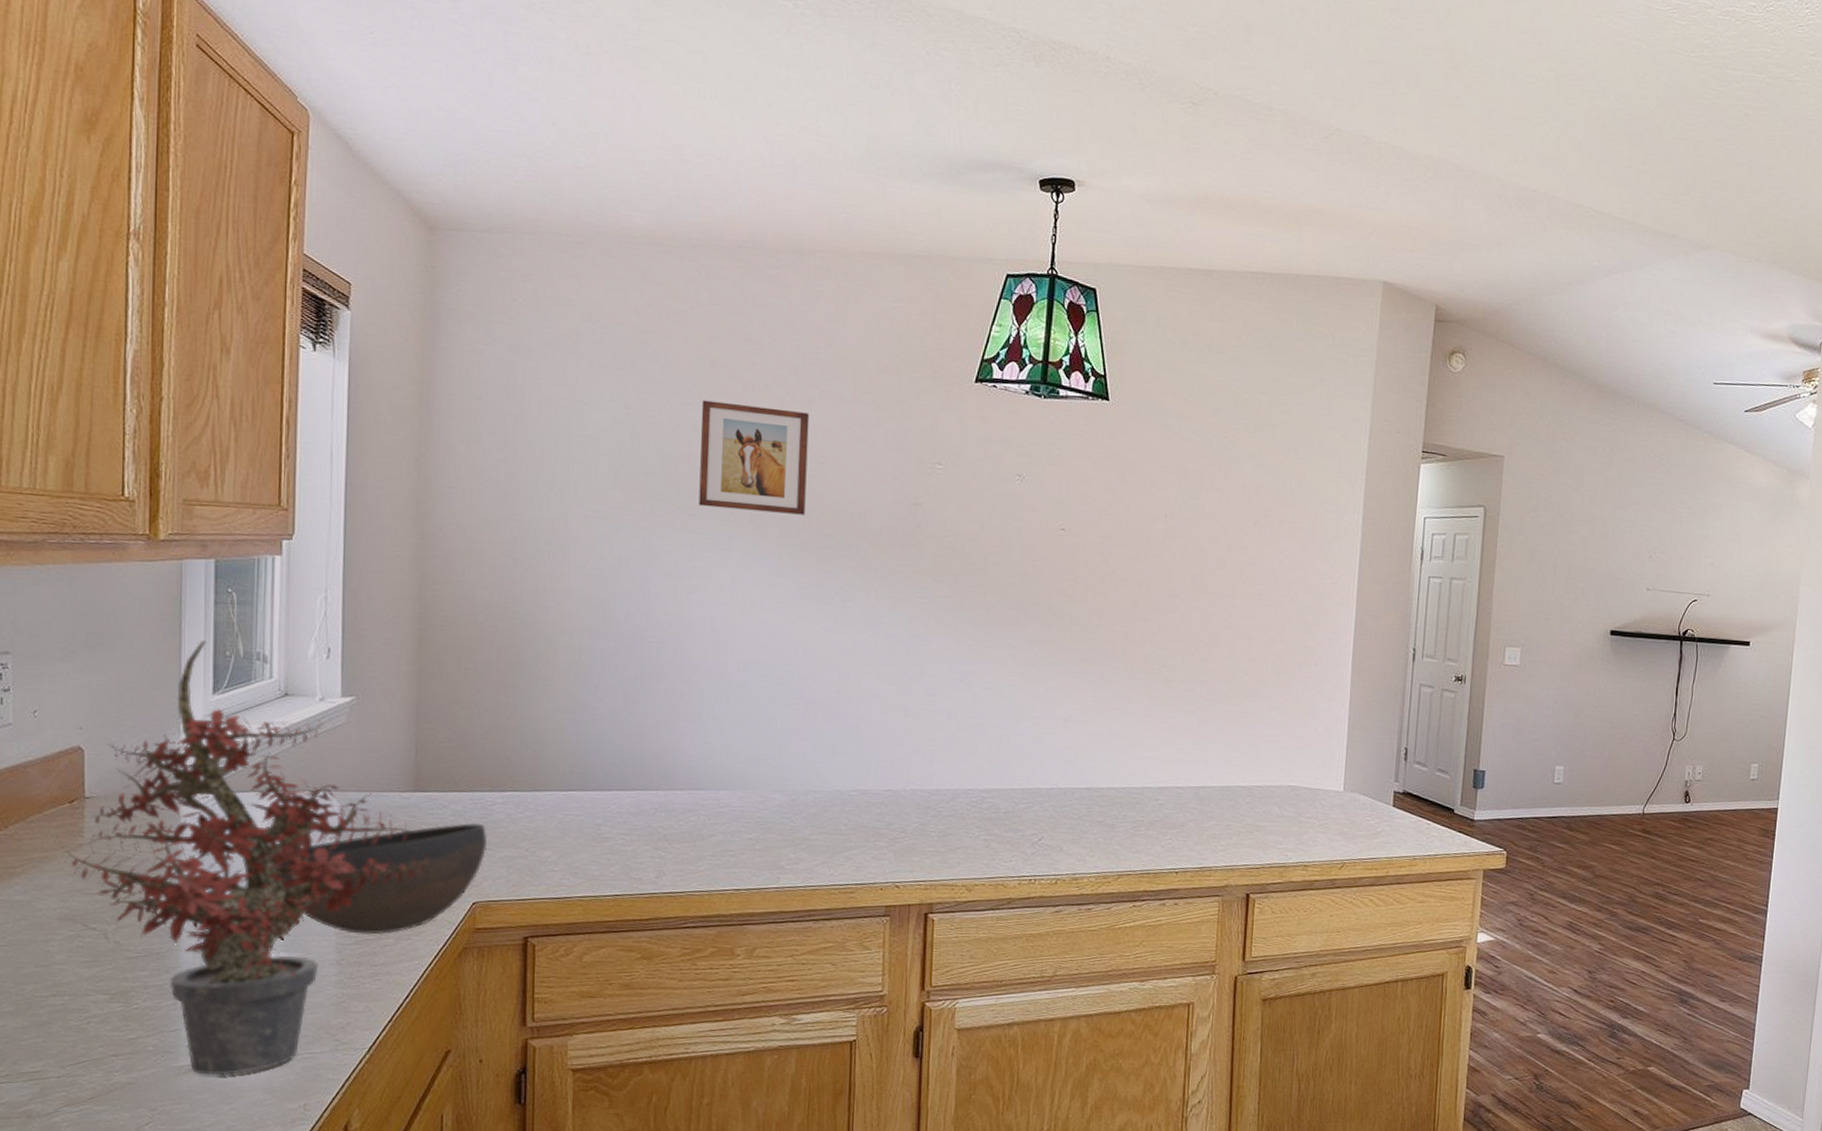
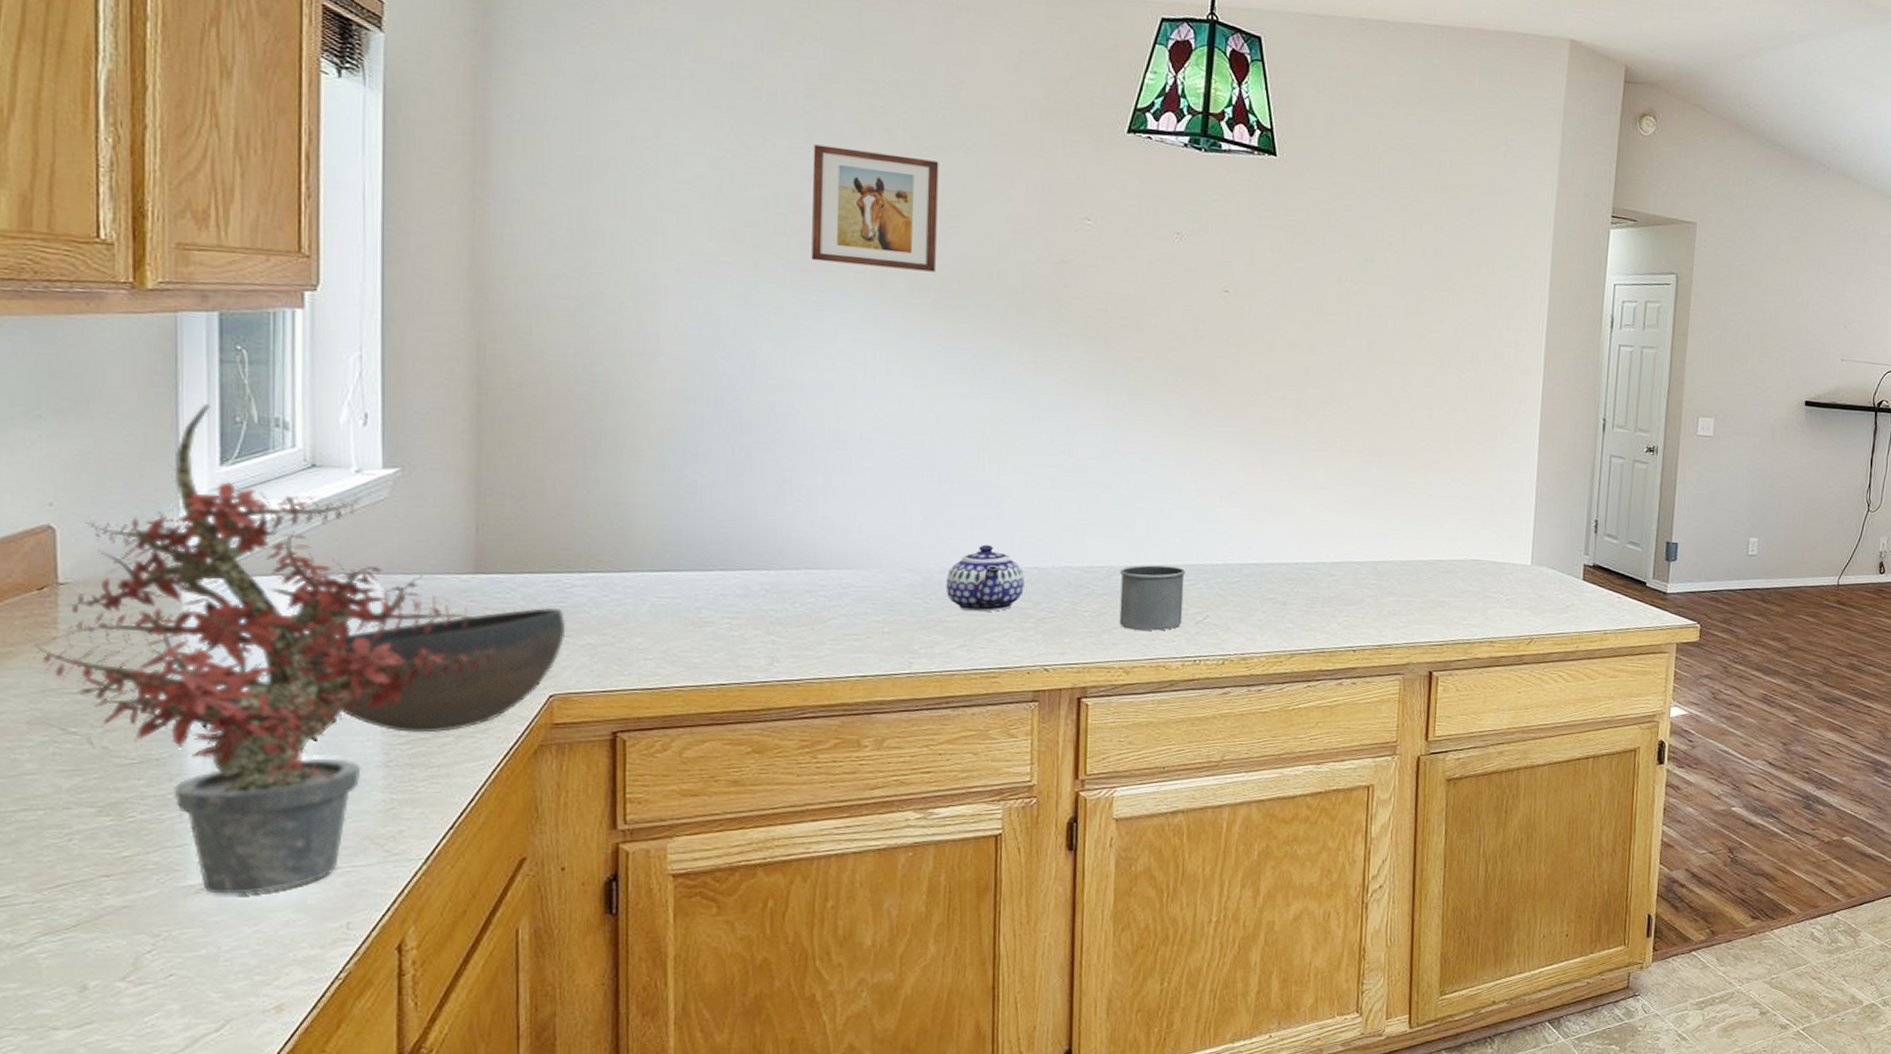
teapot: none [810,768,879,832] -> present [945,544,1025,613]
mug: none [963,788,1024,851] -> present [1119,565,1186,631]

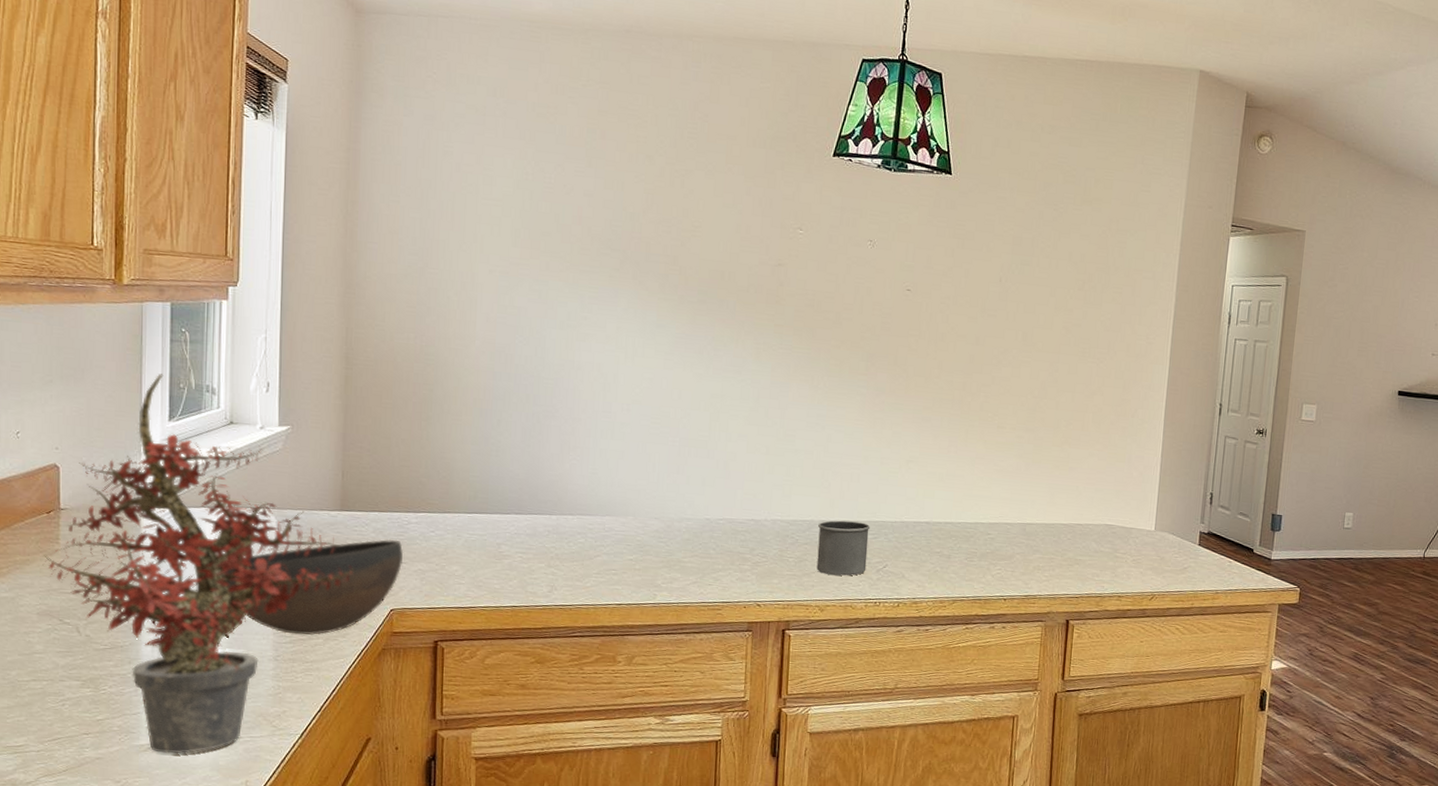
wall art: present [811,144,939,272] -> none [589,168,687,273]
teapot: present [945,544,1025,613] -> none [683,499,744,556]

